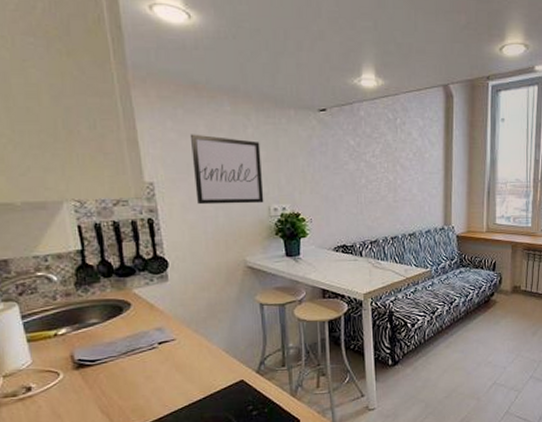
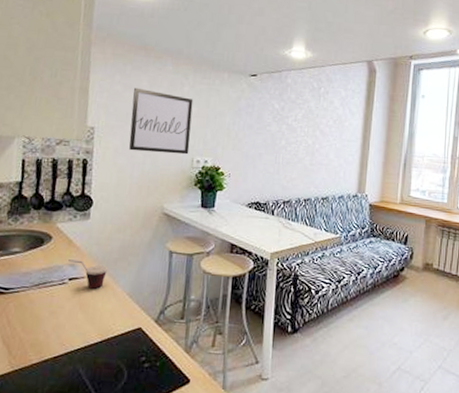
cup: none [154,323,198,350] -> present [68,259,107,289]

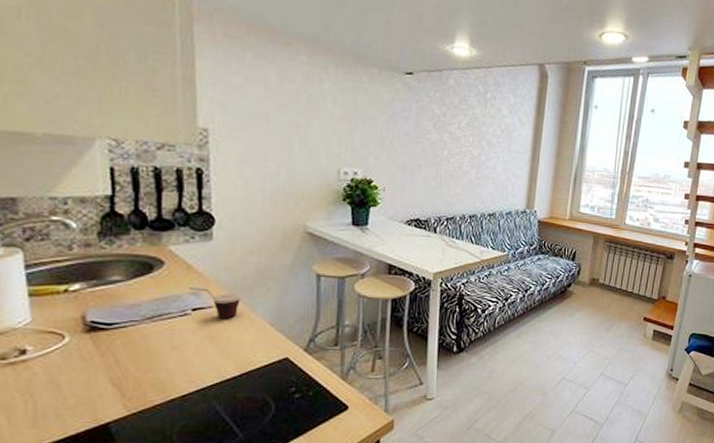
wall art: present [129,87,193,155] -> none [256,80,336,165]

